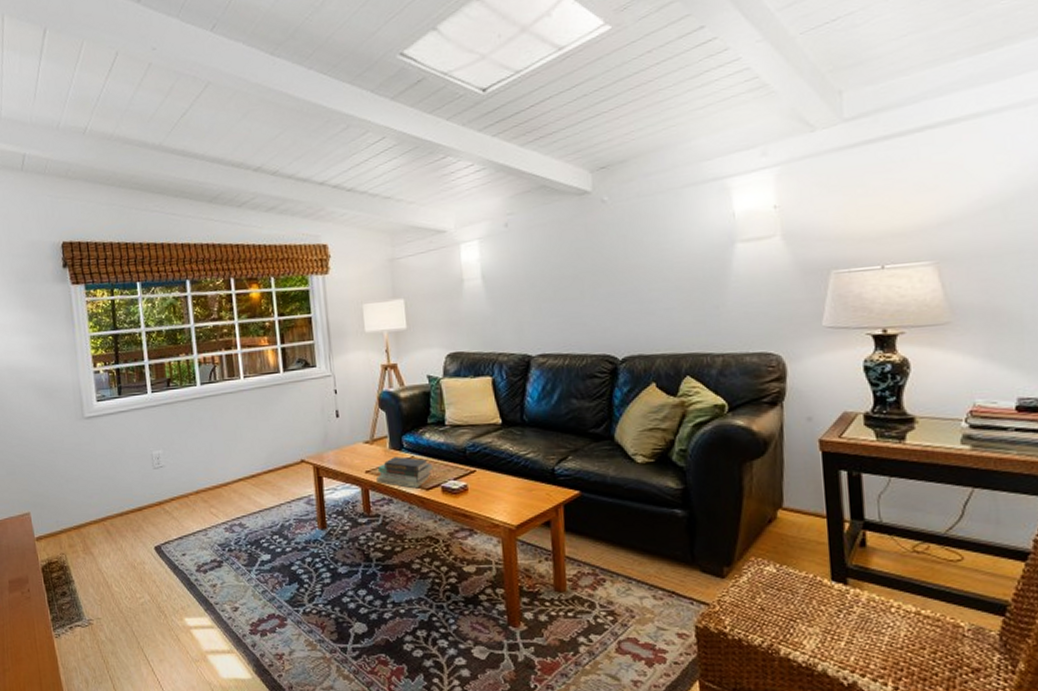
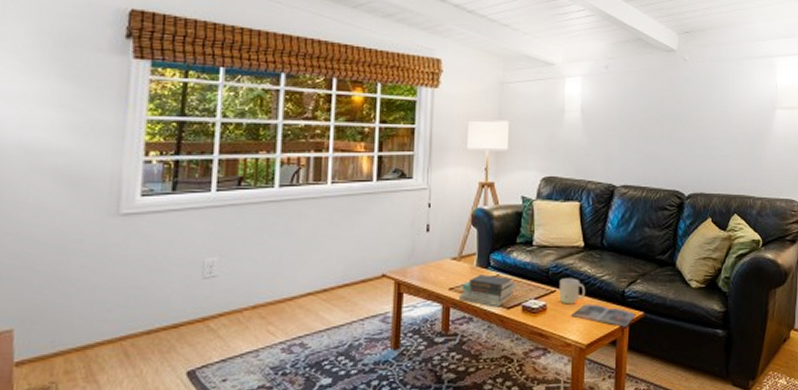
mug: none [478,457,510,485] -> present [559,278,586,305]
magazine: none [496,483,572,507] -> present [571,303,637,327]

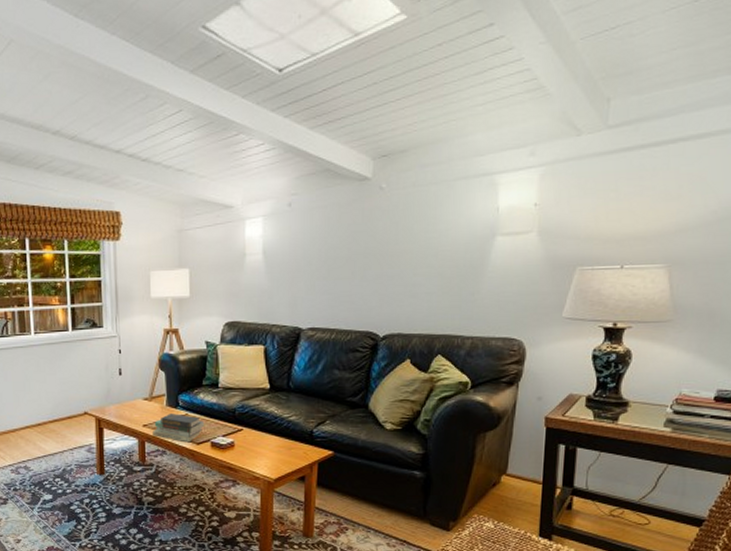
mug: present [559,278,586,305] -> none [246,418,273,442]
magazine: present [571,303,637,327] -> none [259,442,326,465]

